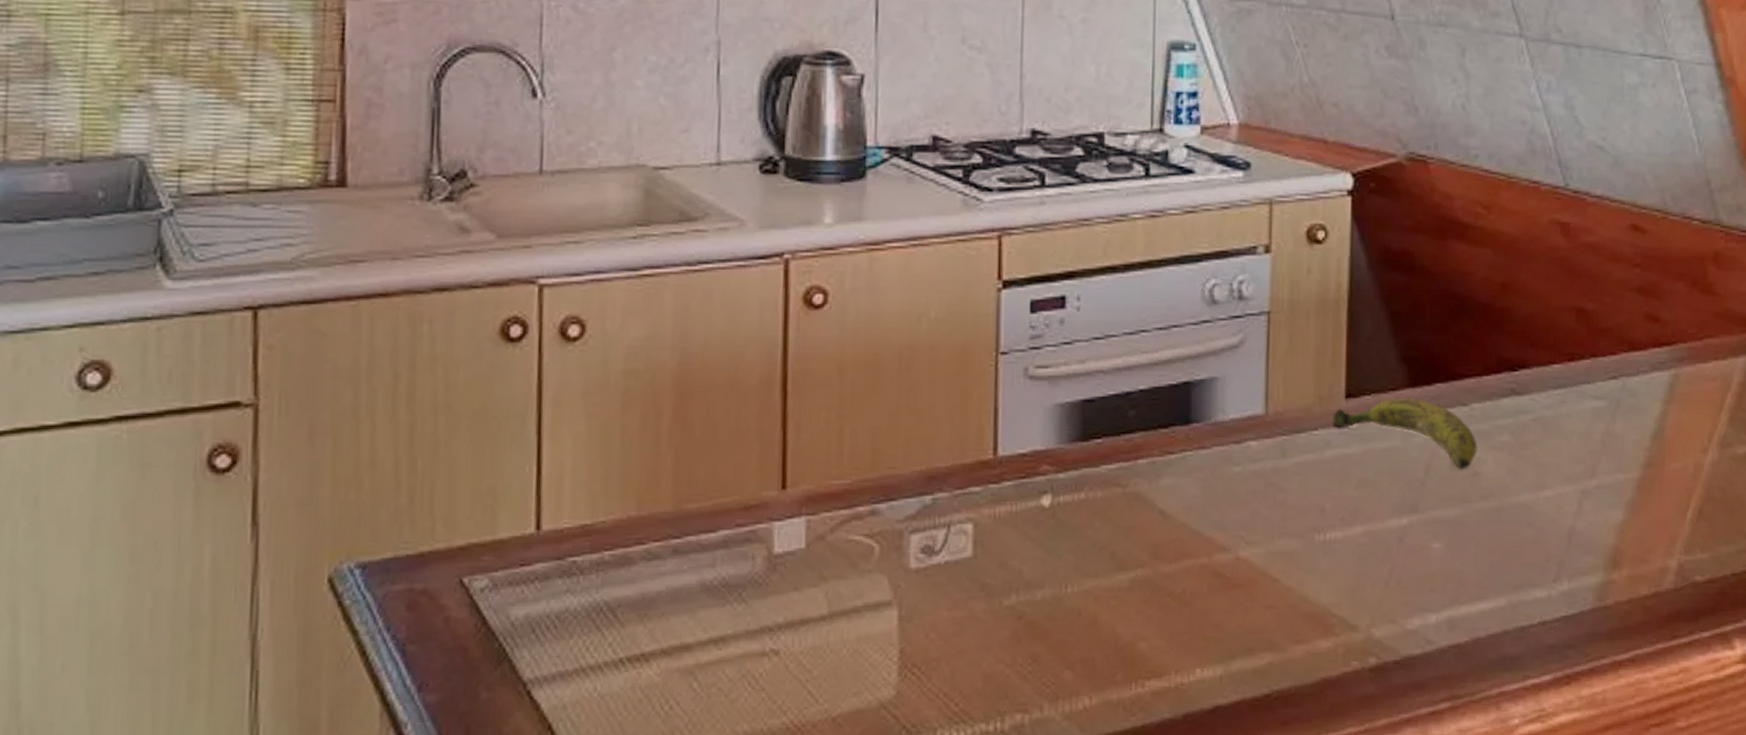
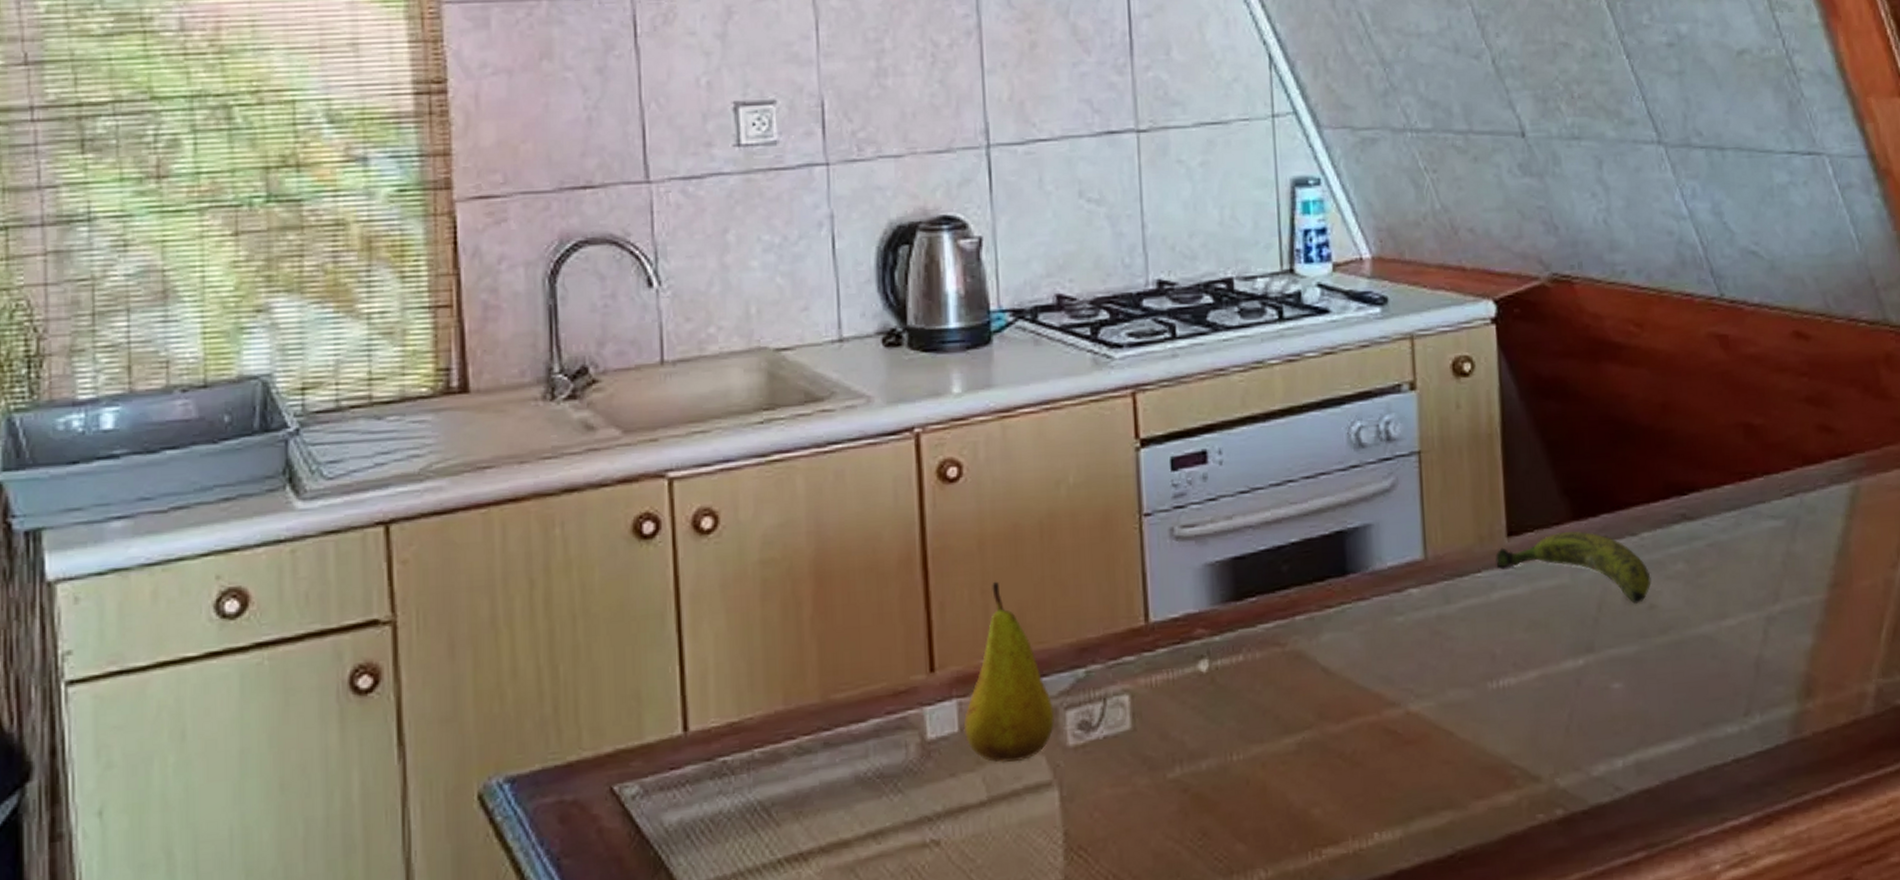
fruit: none [810,406,900,581] -> present [963,581,1056,763]

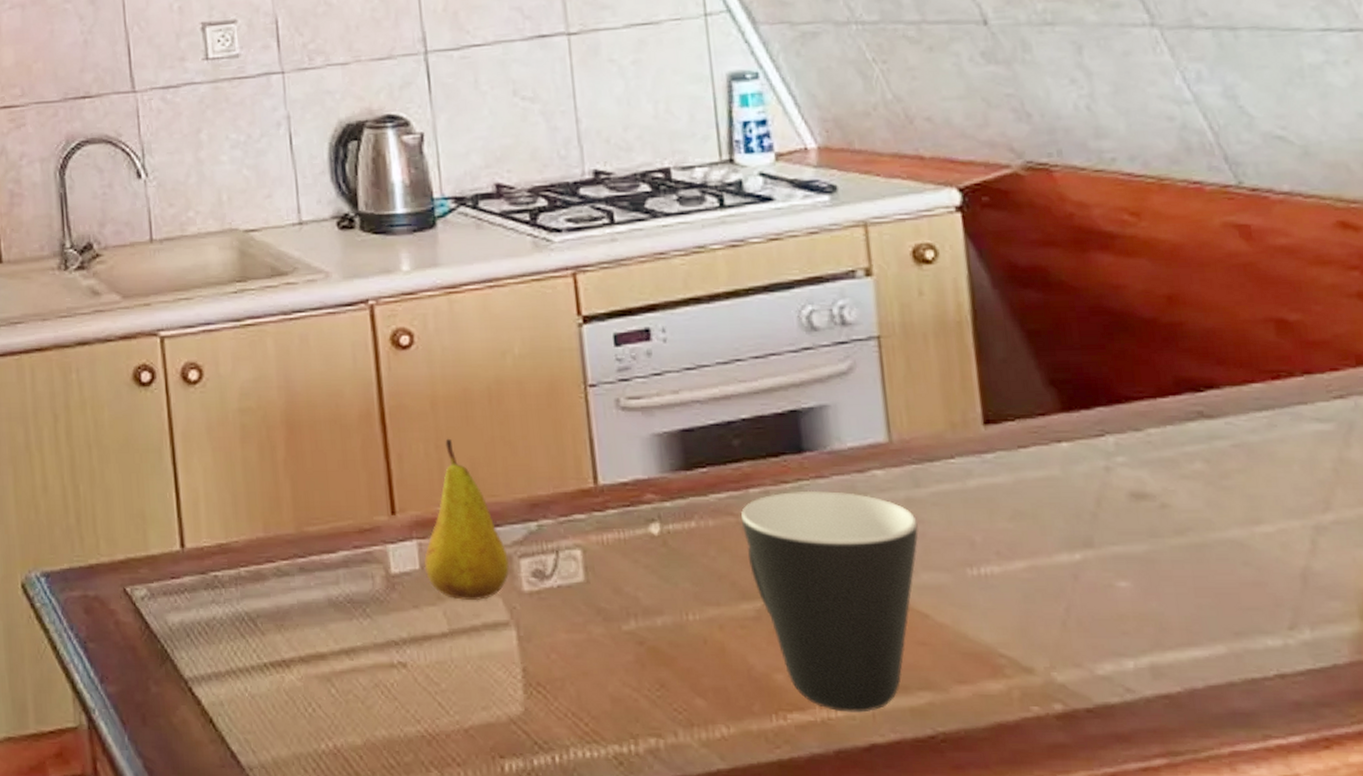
mug: none [1286,613,1447,841] -> present [740,490,919,713]
banana: present [1495,531,1651,604] -> none [971,422,1162,501]

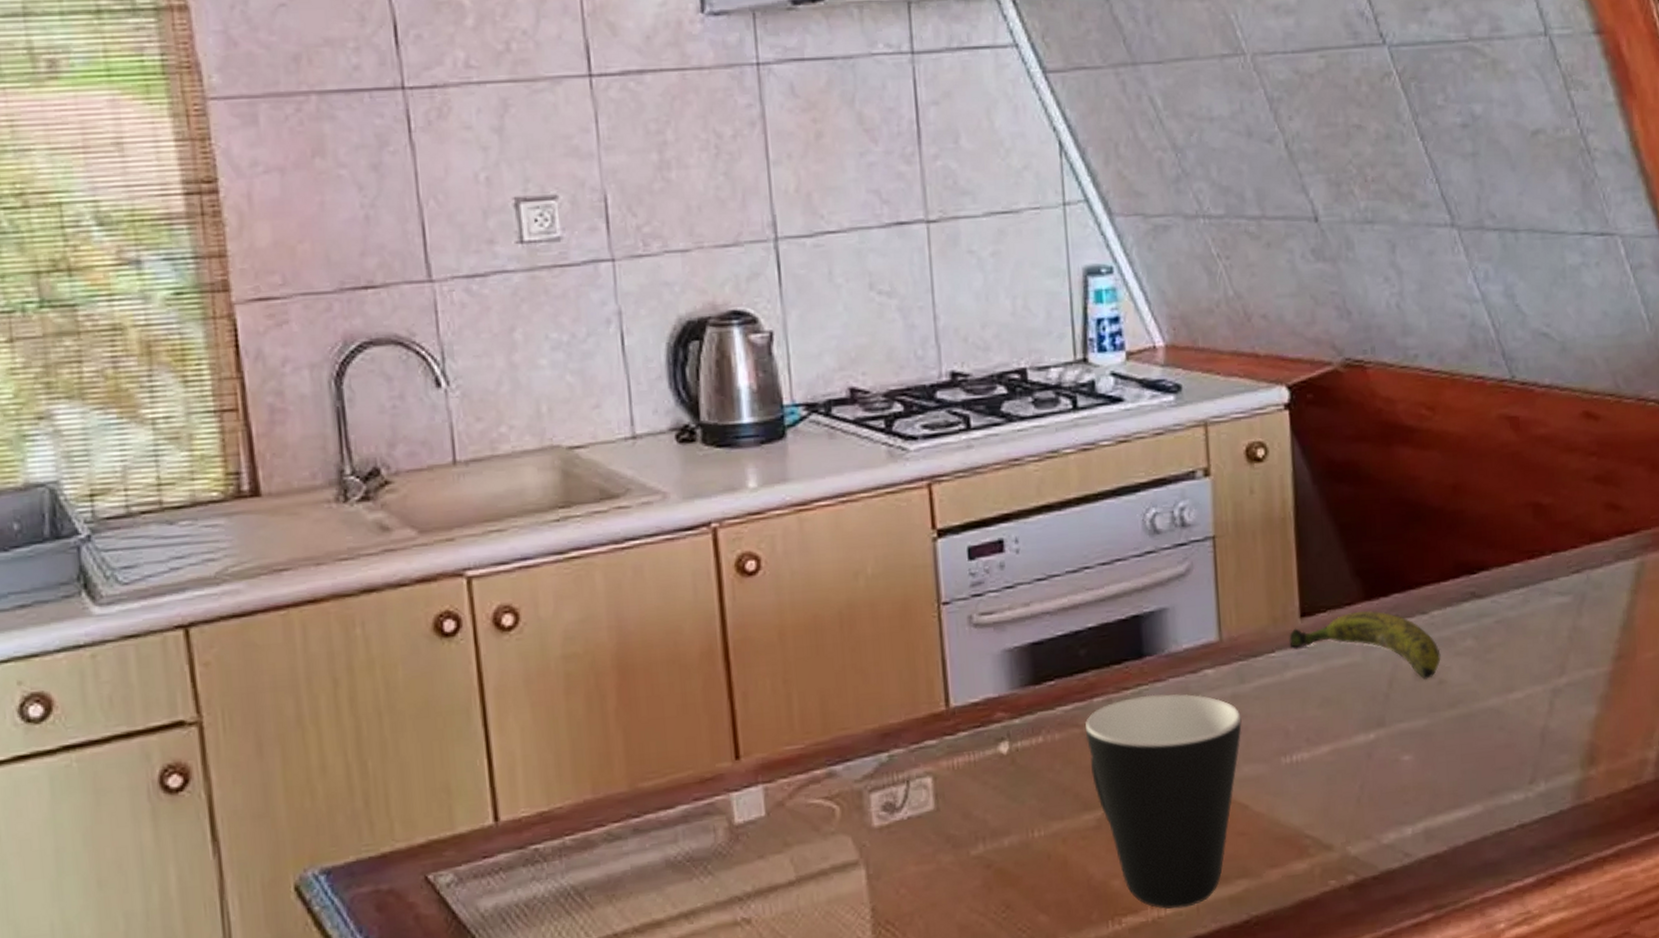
fruit: present [424,438,510,601] -> none [770,670,860,844]
banana: none [971,422,1162,501] -> present [1289,610,1441,679]

